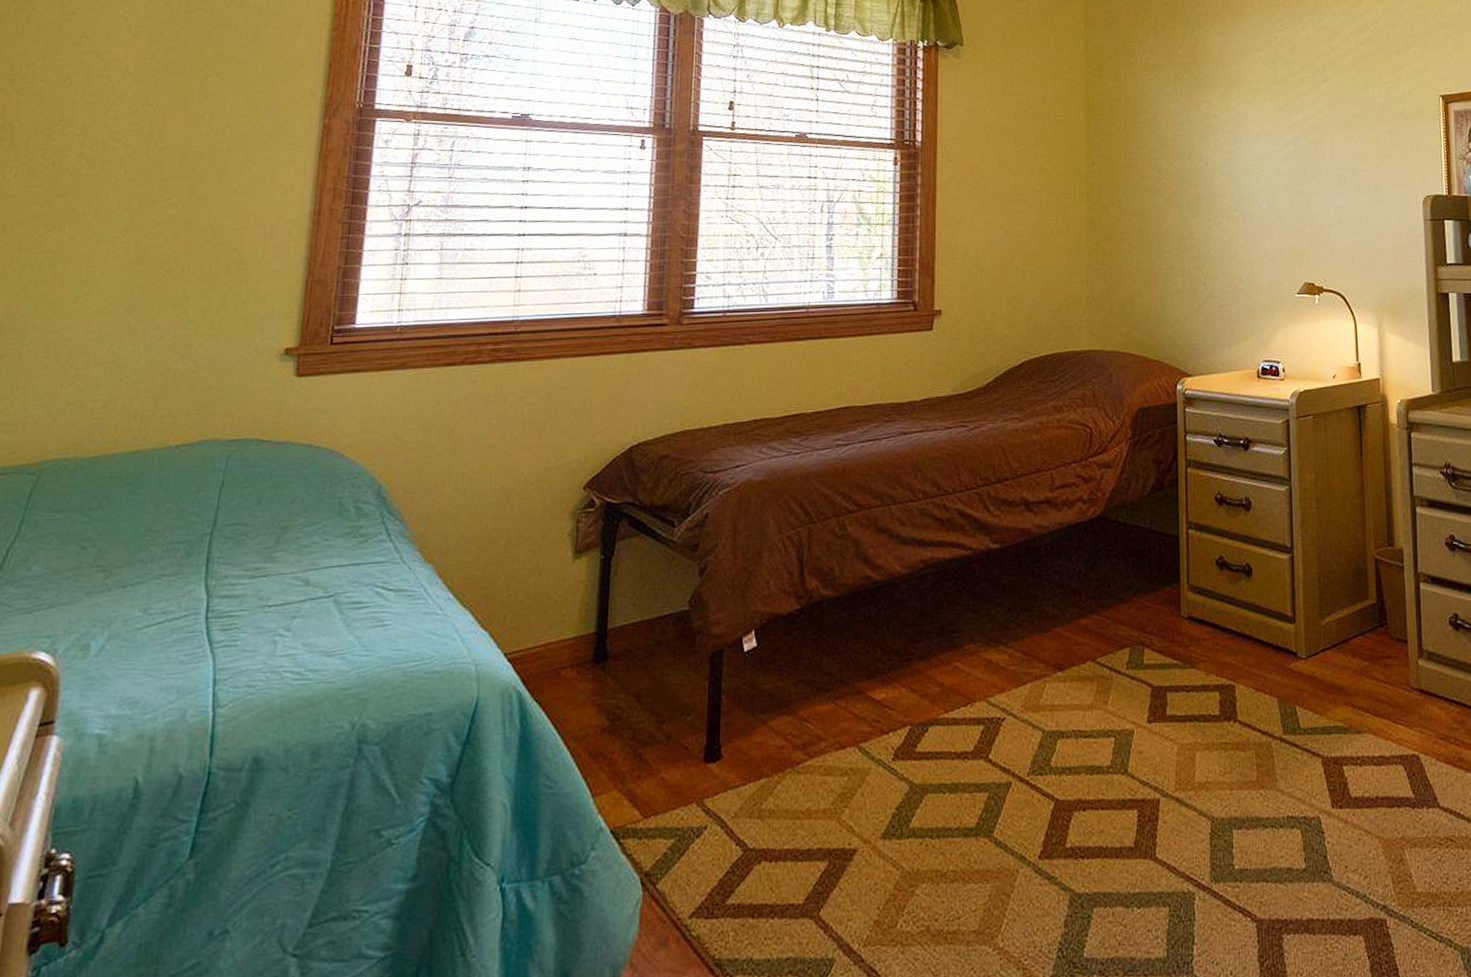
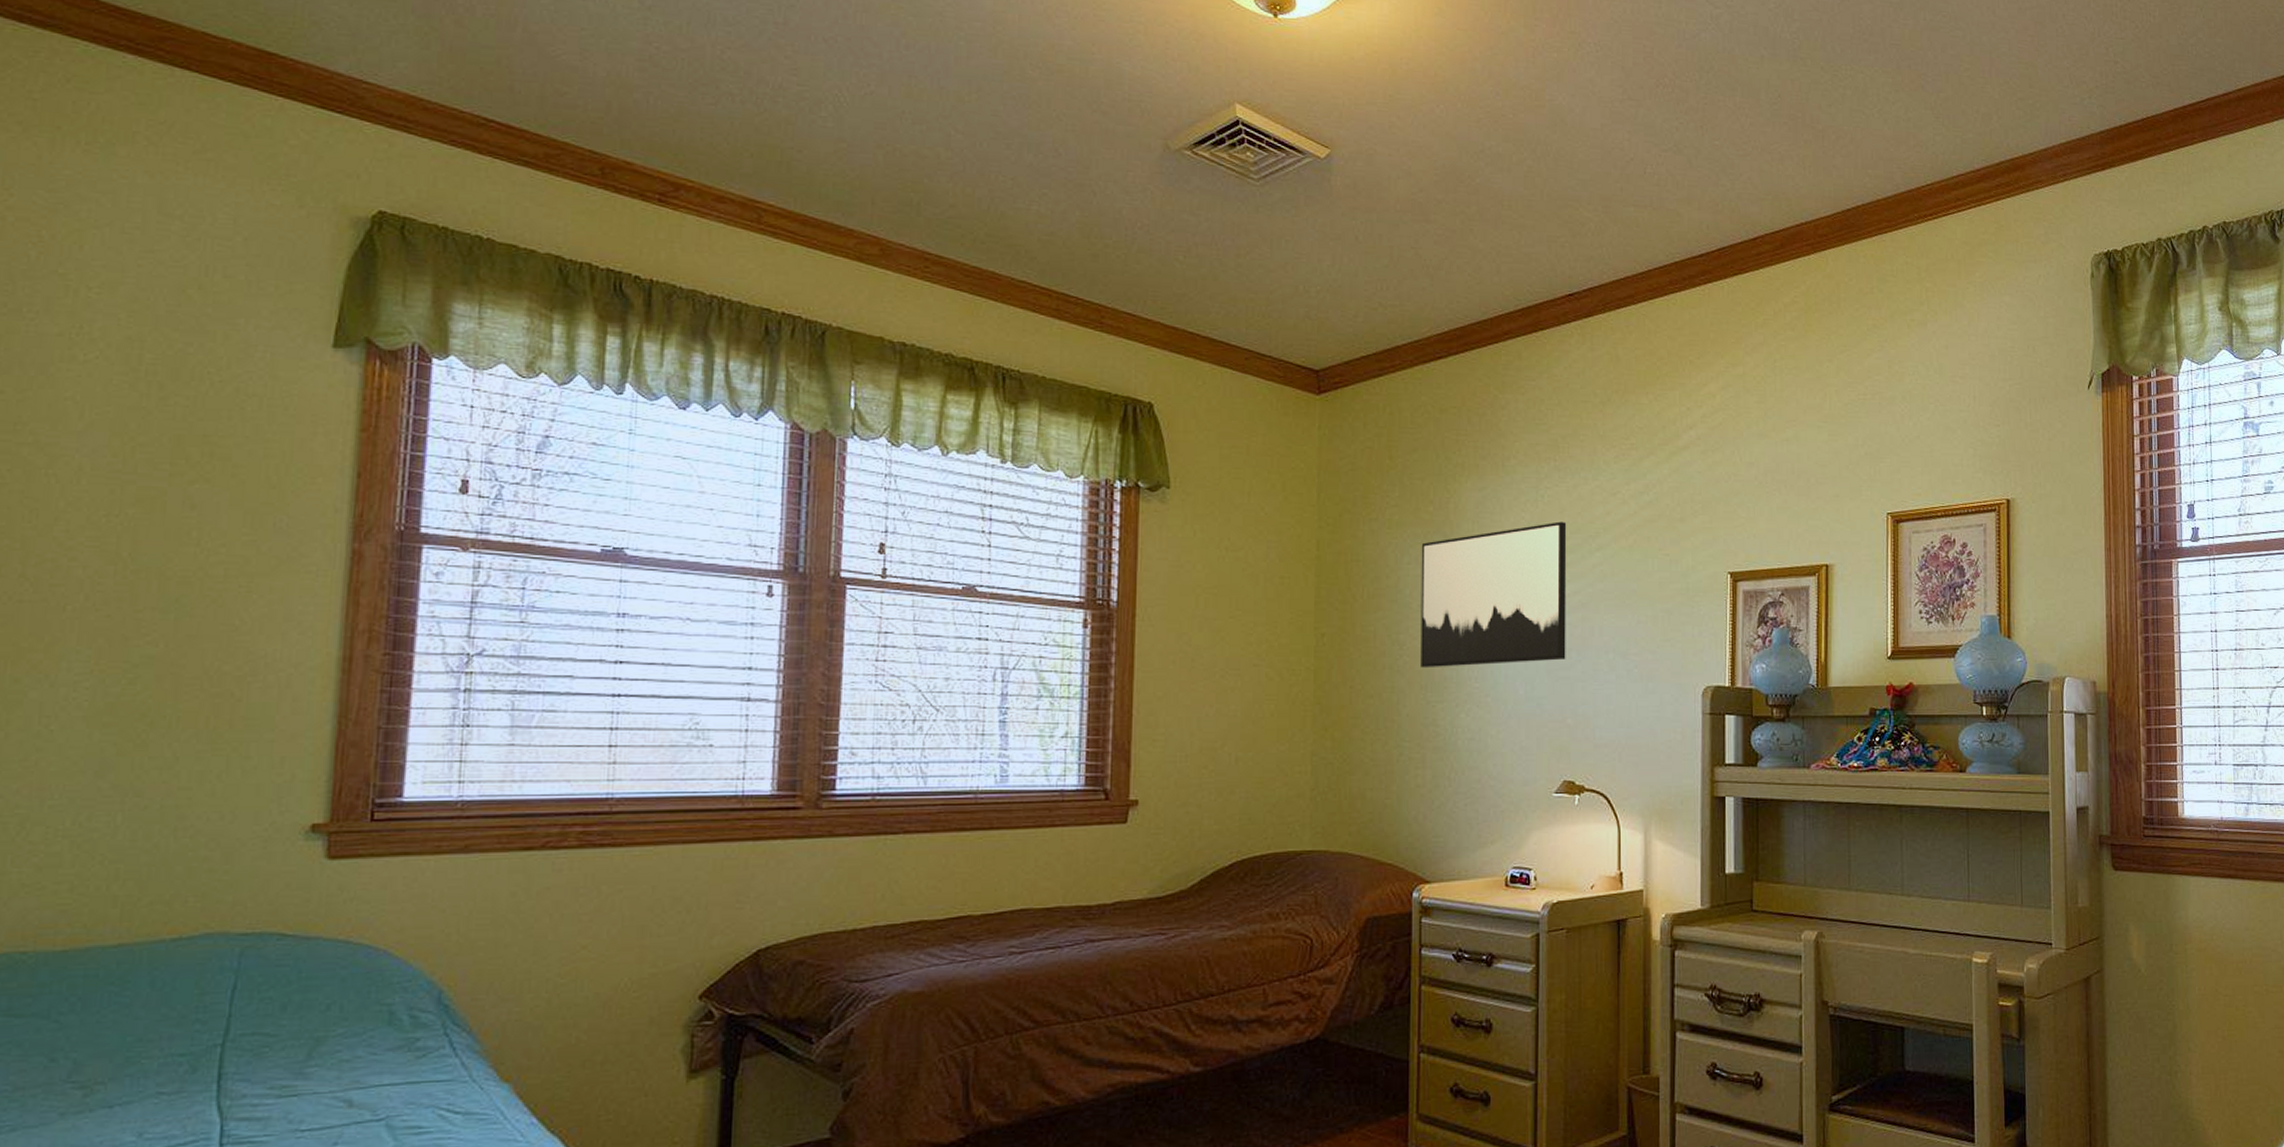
wall art: none [1173,58,1302,189] -> present [1421,521,1567,669]

